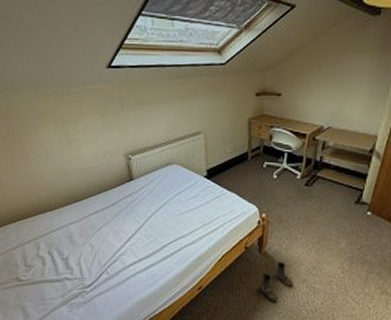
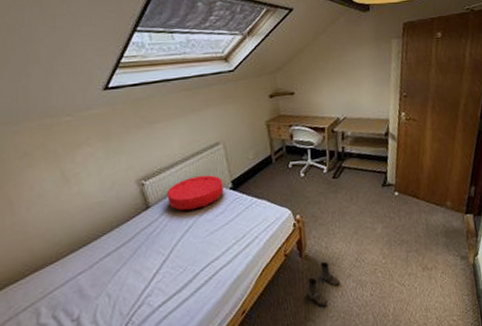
cushion: none [148,160,199,190] -> present [167,175,224,211]

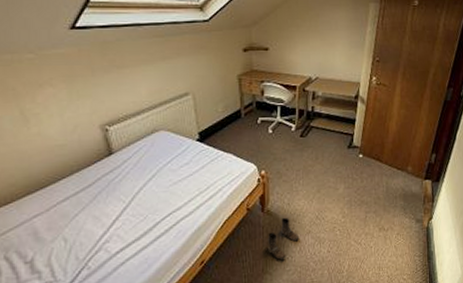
cushion: present [167,175,224,211] -> none [131,125,190,160]

